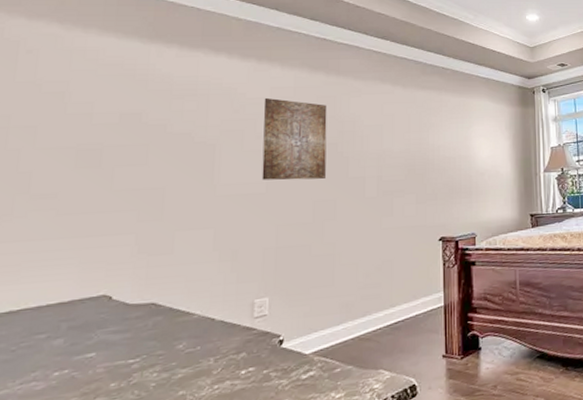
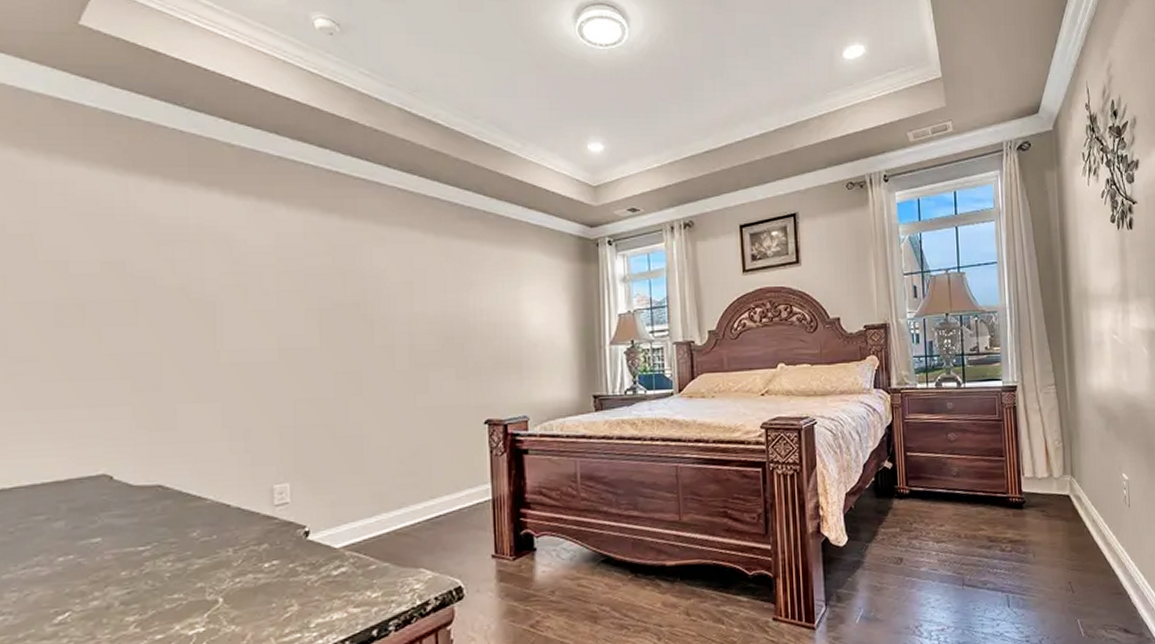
wall art: present [262,97,327,180] -> none [268,245,347,347]

